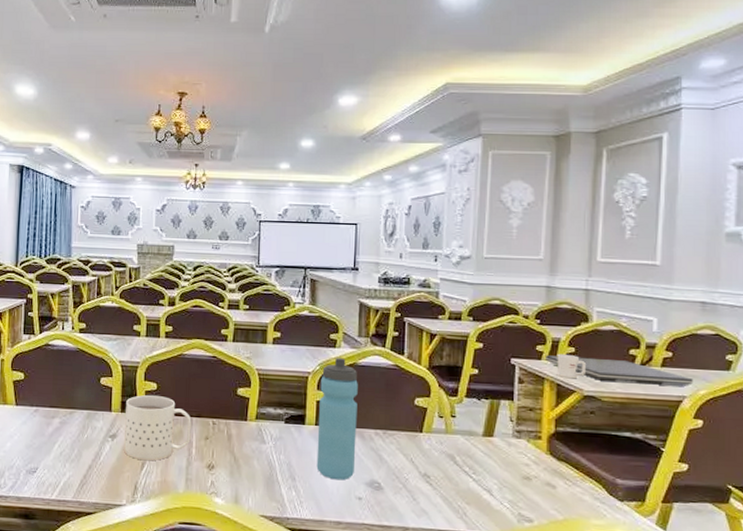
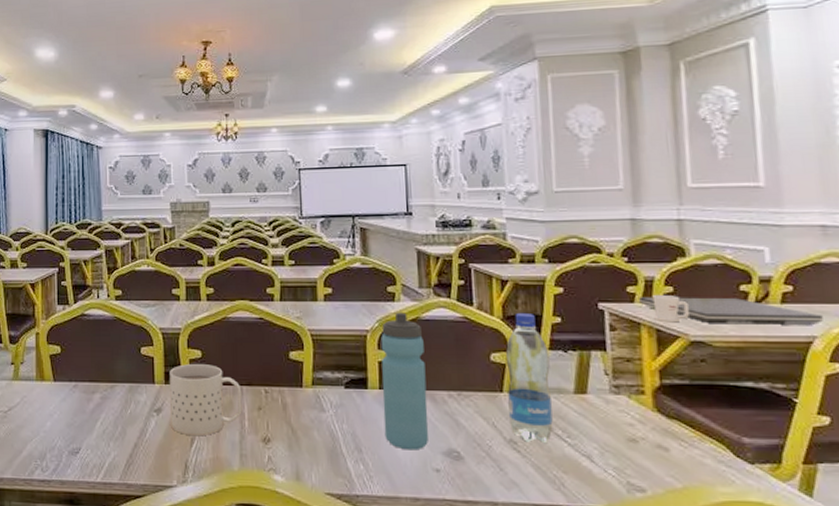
bottle: none [426,363,465,479] -> present [505,312,553,444]

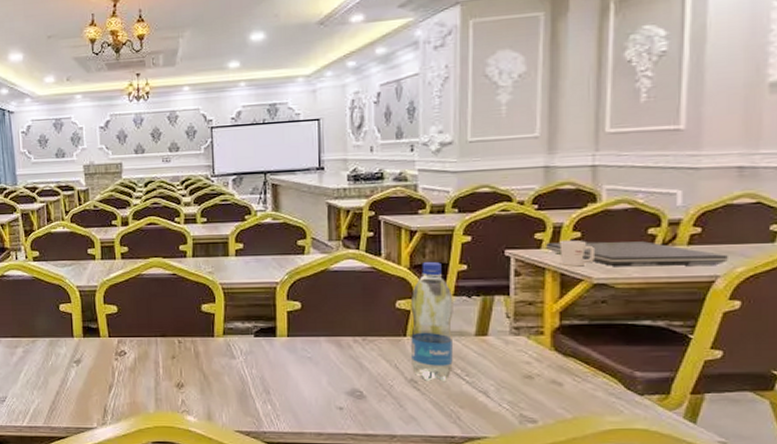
mug: present [170,364,242,436] -> none [87,318,157,384]
water bottle: present [381,312,429,451] -> none [290,265,334,391]

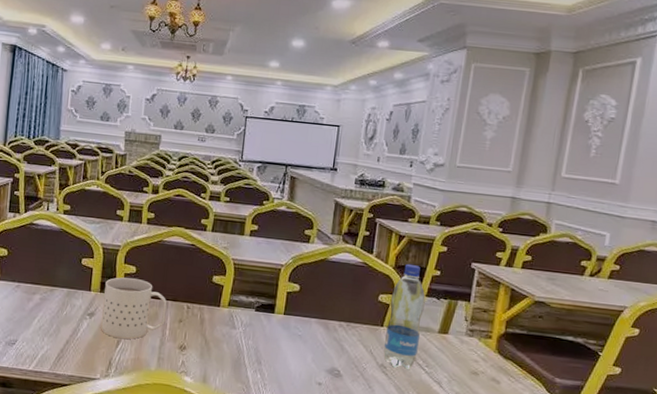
mug: none [87,318,157,384] -> present [101,277,167,340]
tablet: present [546,241,728,267] -> none [504,262,635,298]
mug: present [559,239,596,267] -> none [512,261,541,286]

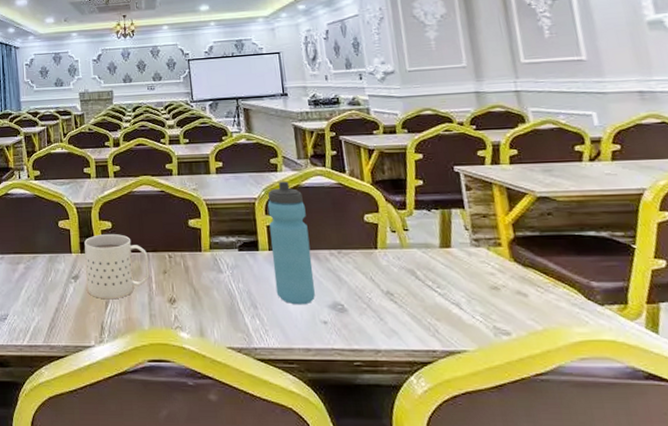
water bottle: none [282,252,328,367] -> present [267,181,315,305]
bottle: present [383,263,426,370] -> none [377,177,424,294]

